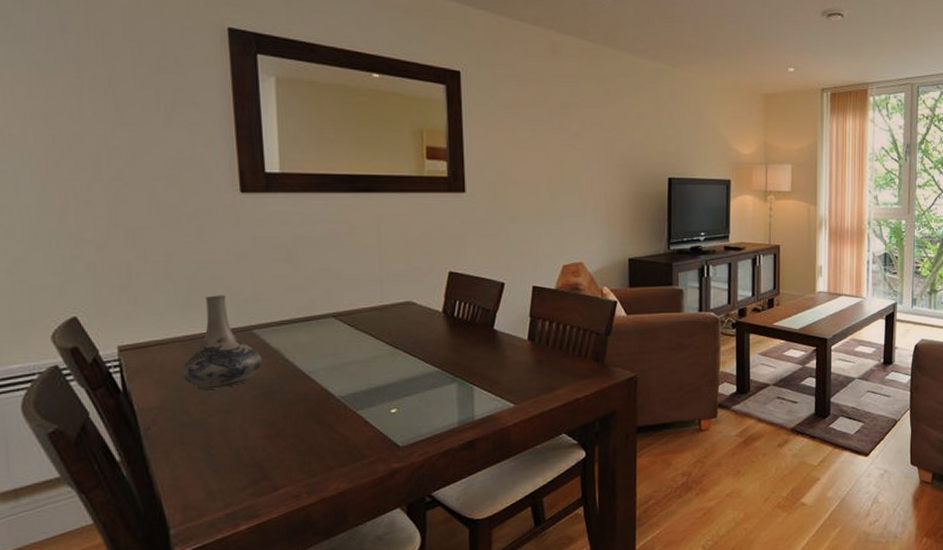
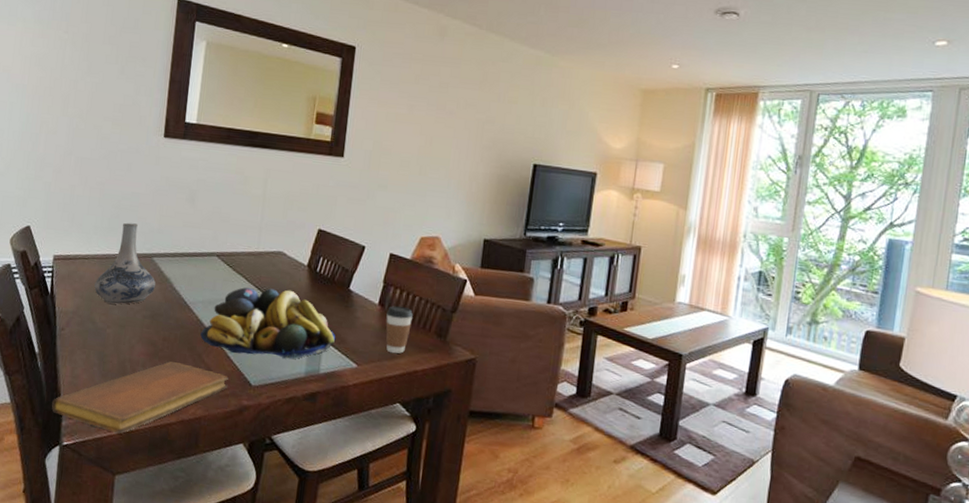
notebook: none [151,439,371,529] -> present [51,361,229,434]
fruit bowl: none [328,340,486,416] -> present [200,287,335,359]
coffee cup: none [537,338,567,386] -> present [385,306,414,354]

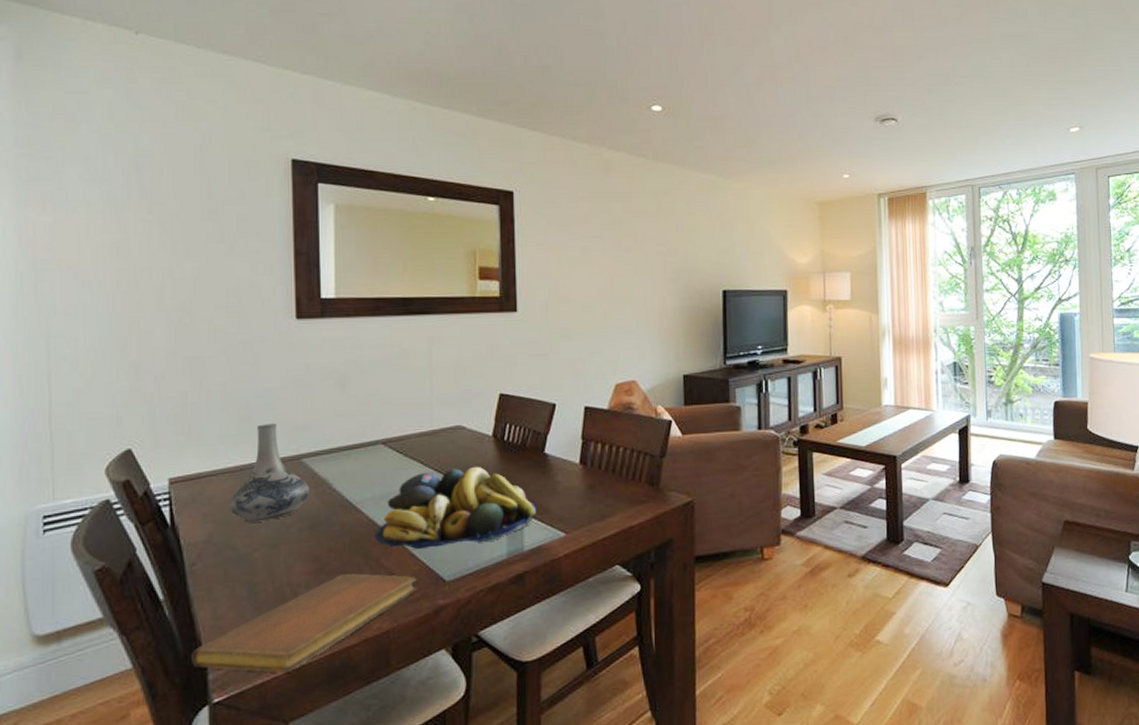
coffee cup: present [385,306,414,354] -> none [589,461,620,513]

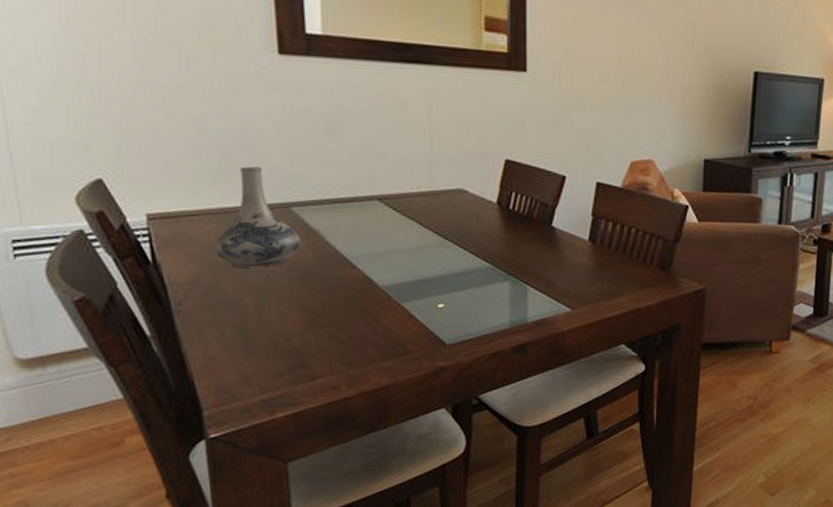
notebook: present [190,574,417,673] -> none [183,328,416,417]
fruit bowl: present [375,466,536,549] -> none [371,232,541,311]

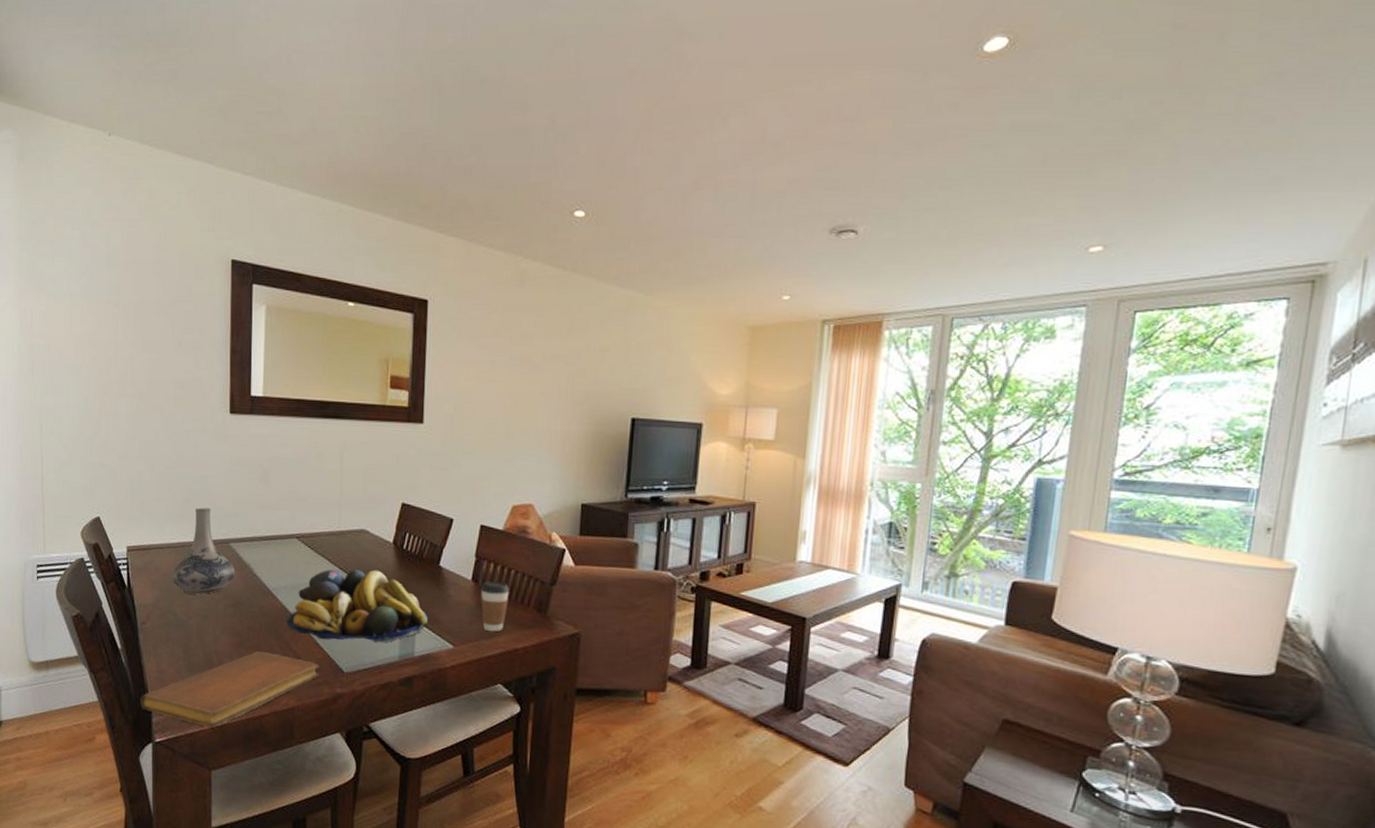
notebook: none [183,328,416,417] -> present [140,651,319,728]
fruit bowl: none [371,232,541,311] -> present [286,569,428,643]
coffee cup: none [598,241,631,293] -> present [480,581,510,632]

